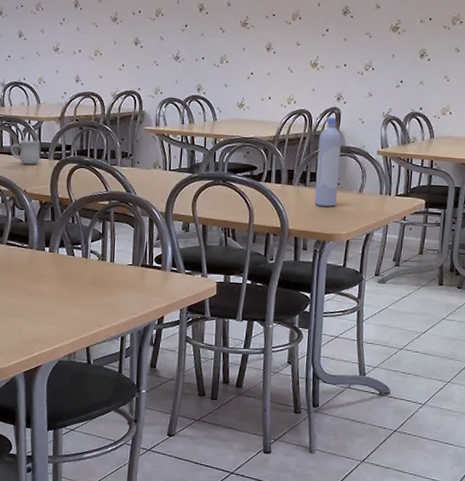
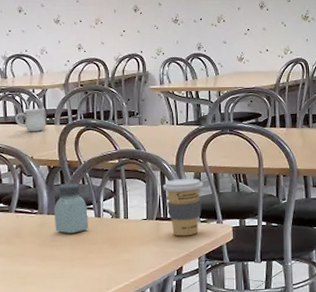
saltshaker: none [43,220,76,271] -> present [53,183,88,234]
coffee cup: none [150,227,191,287] -> present [162,178,203,237]

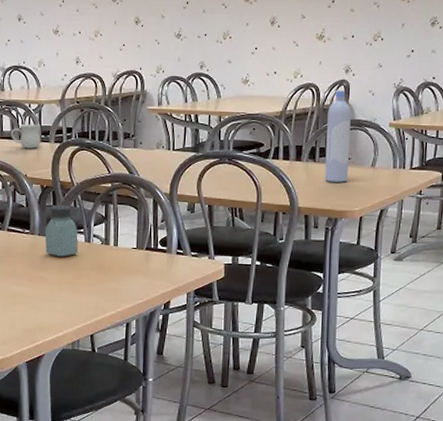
coffee cup: present [162,178,203,237] -> none [154,208,197,270]

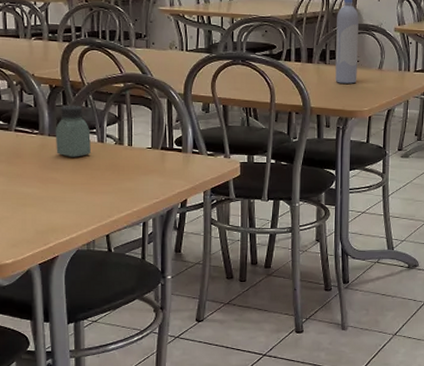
mug: present [11,124,40,149] -> none [16,22,47,48]

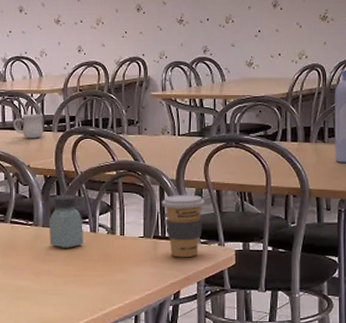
mug: none [16,22,47,48] -> present [13,114,43,139]
coffee cup: none [169,108,212,169] -> present [161,194,205,258]

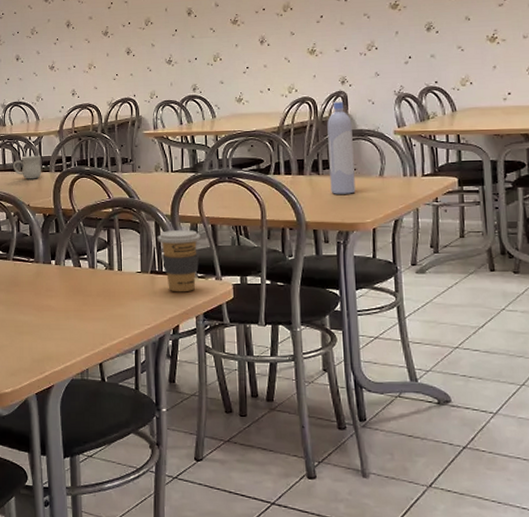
saltshaker: present [48,194,83,248] -> none [49,232,82,284]

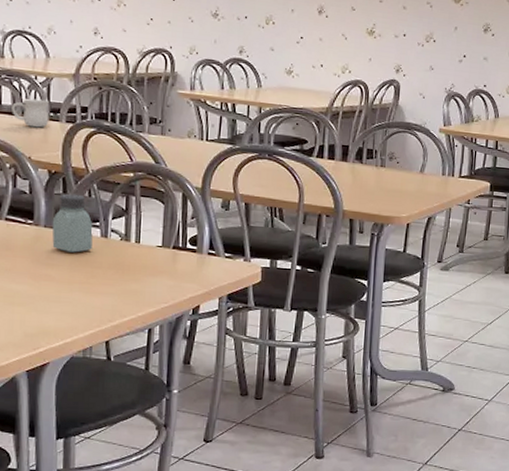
saltshaker: none [49,232,82,284] -> present [52,193,93,253]
coffee cup: present [157,229,201,292] -> none [183,204,232,272]
bottle: present [327,101,356,194] -> none [371,89,401,187]

